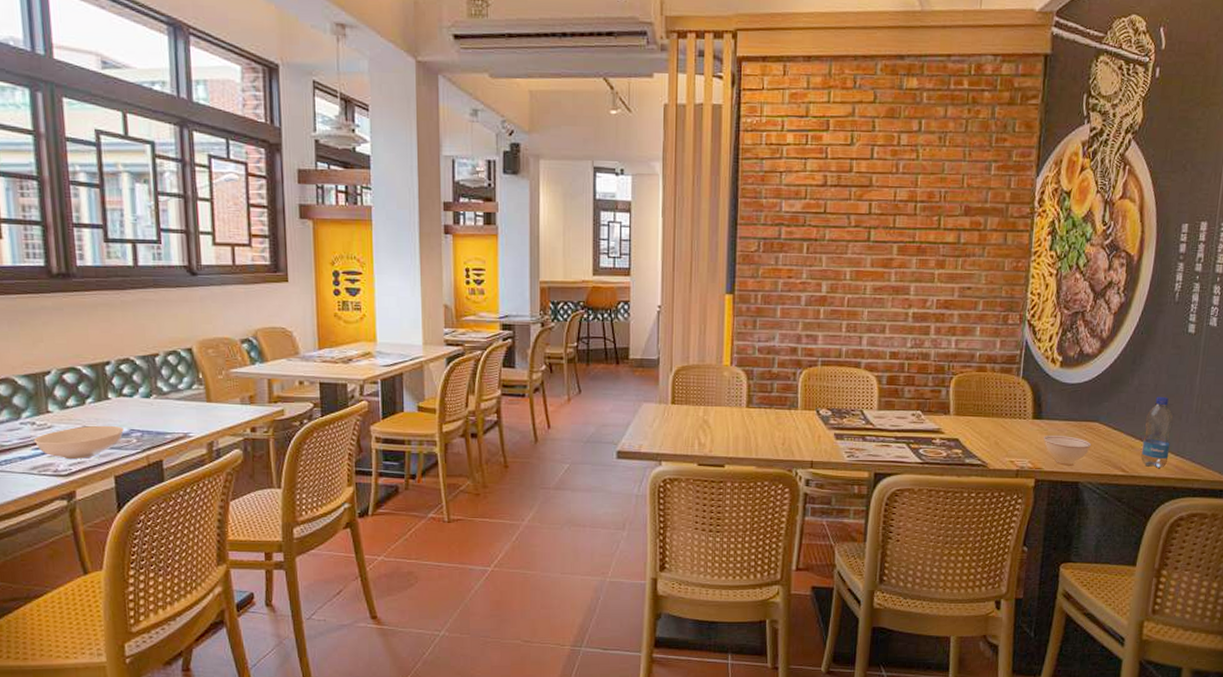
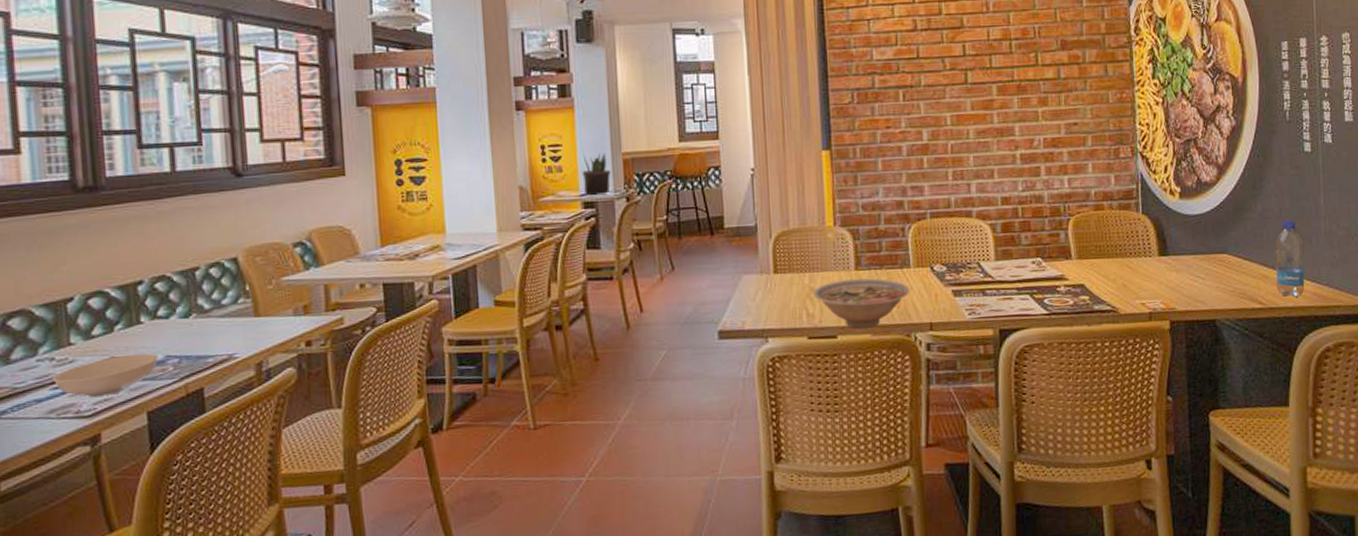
planter: none [502,279,529,318] -> present [582,152,611,195]
soup bowl: none [706,415,795,460] -> present [813,278,909,329]
bowl: present [1043,434,1092,466] -> none [1173,270,1224,304]

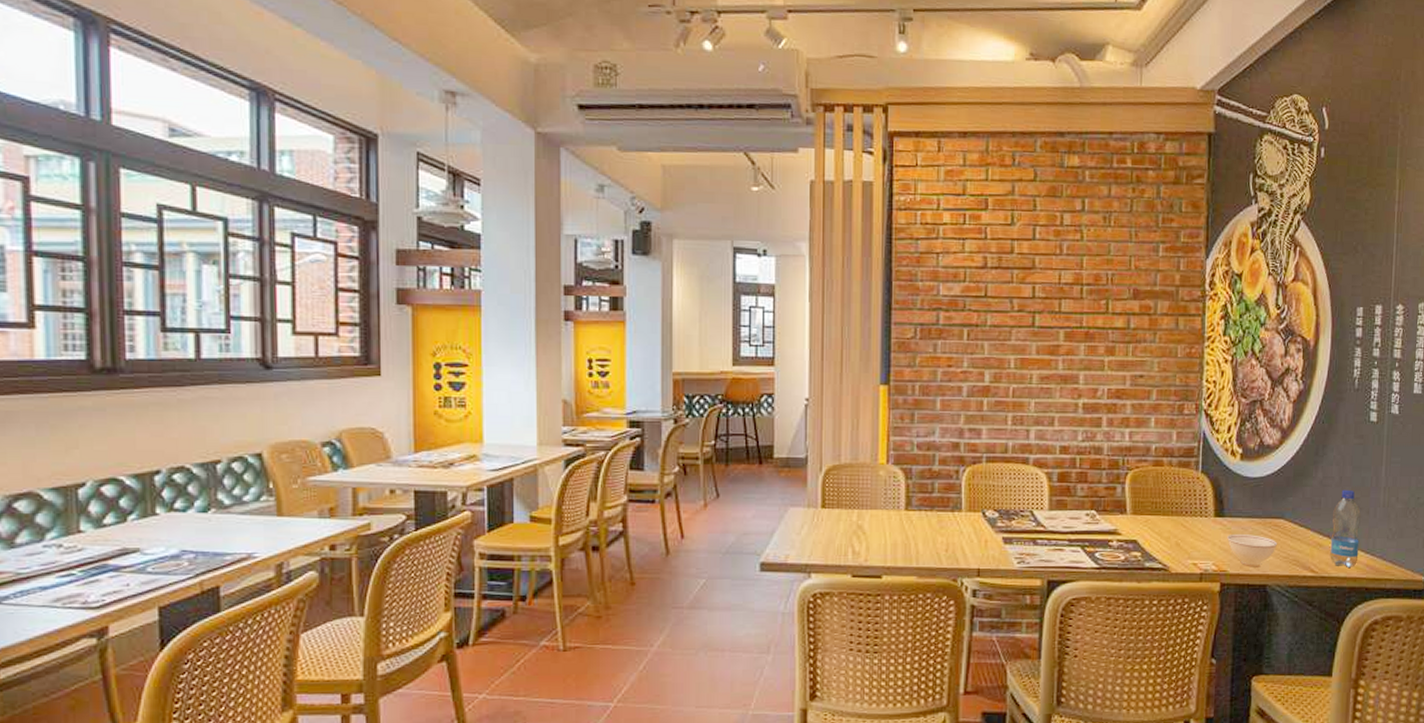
bowl: present [52,353,159,398] -> none [59,546,173,589]
planter: present [582,152,611,195] -> none [630,371,660,414]
soup bowl: present [813,278,909,329] -> none [860,519,959,570]
bowl: none [1173,270,1224,304] -> present [1227,533,1278,567]

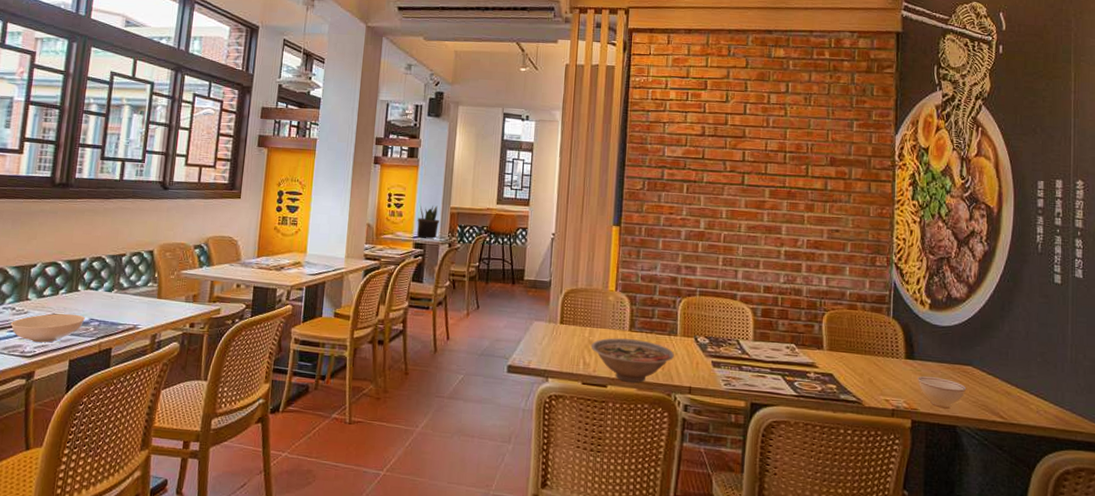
bowl: none [59,546,173,589] -> present [10,313,85,343]
planter: none [630,371,660,414] -> present [417,204,440,239]
soup bowl: none [860,519,959,570] -> present [591,338,674,383]
bottle: present [1330,489,1361,569] -> none [1018,343,1048,418]

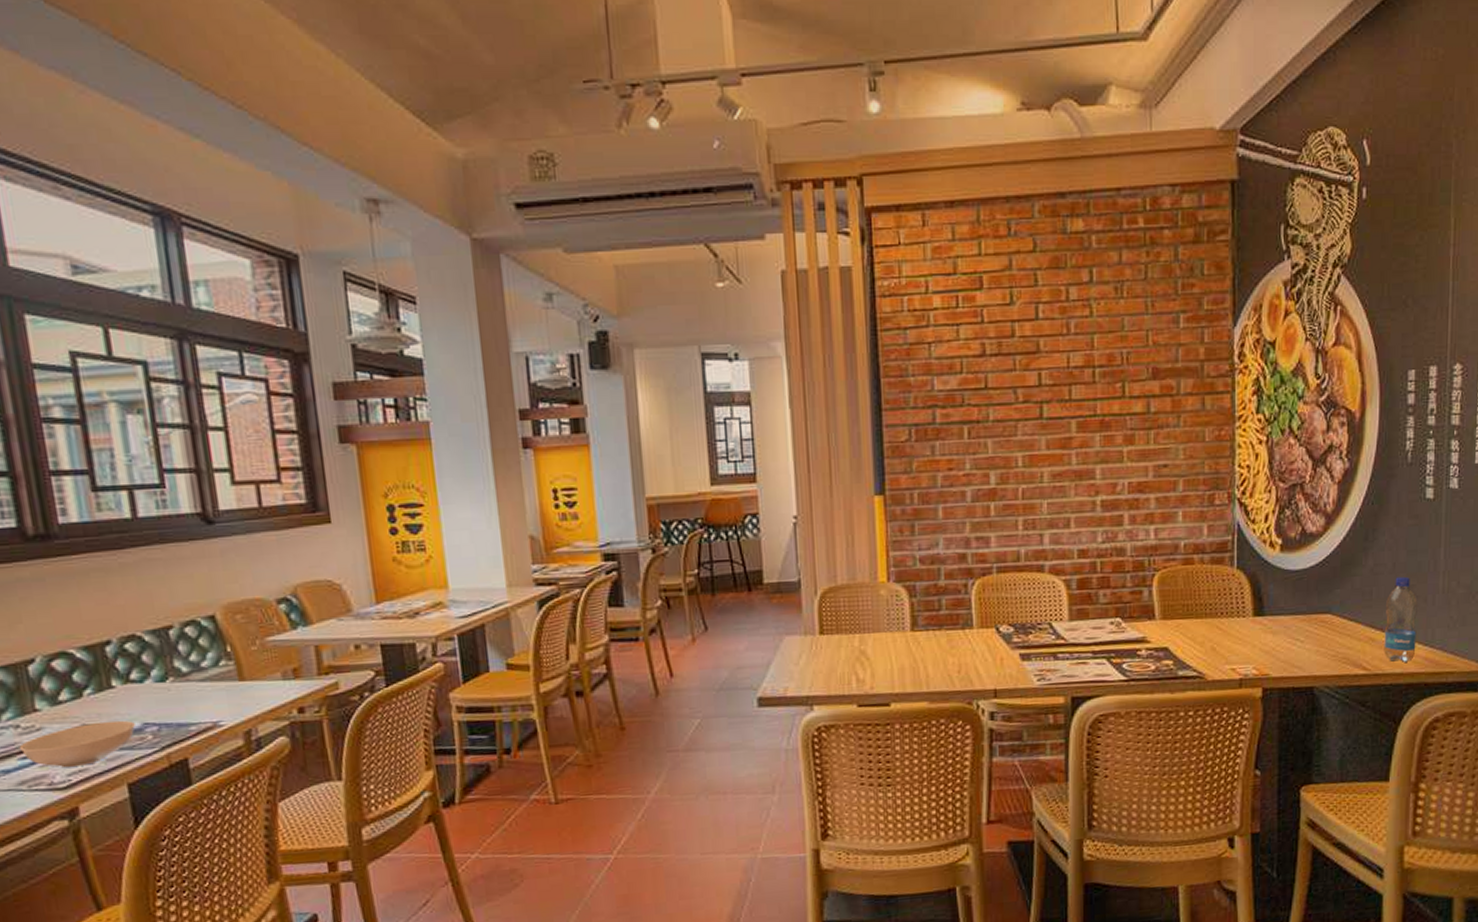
planter: present [417,204,440,239] -> none [601,497,634,546]
soup bowl: present [591,338,674,383] -> none [863,640,971,696]
bowl: present [918,375,967,409] -> none [1268,632,1325,669]
bottle: none [1018,343,1048,418] -> present [1384,576,1418,663]

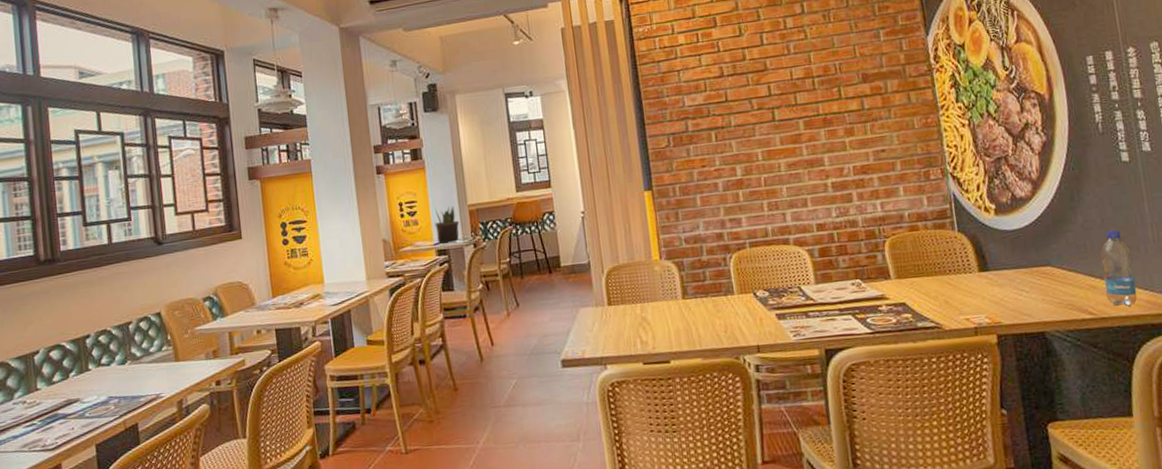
bowl: present [19,720,136,768] -> none [24,395,103,434]
planter: none [601,497,634,546] -> present [434,205,460,244]

